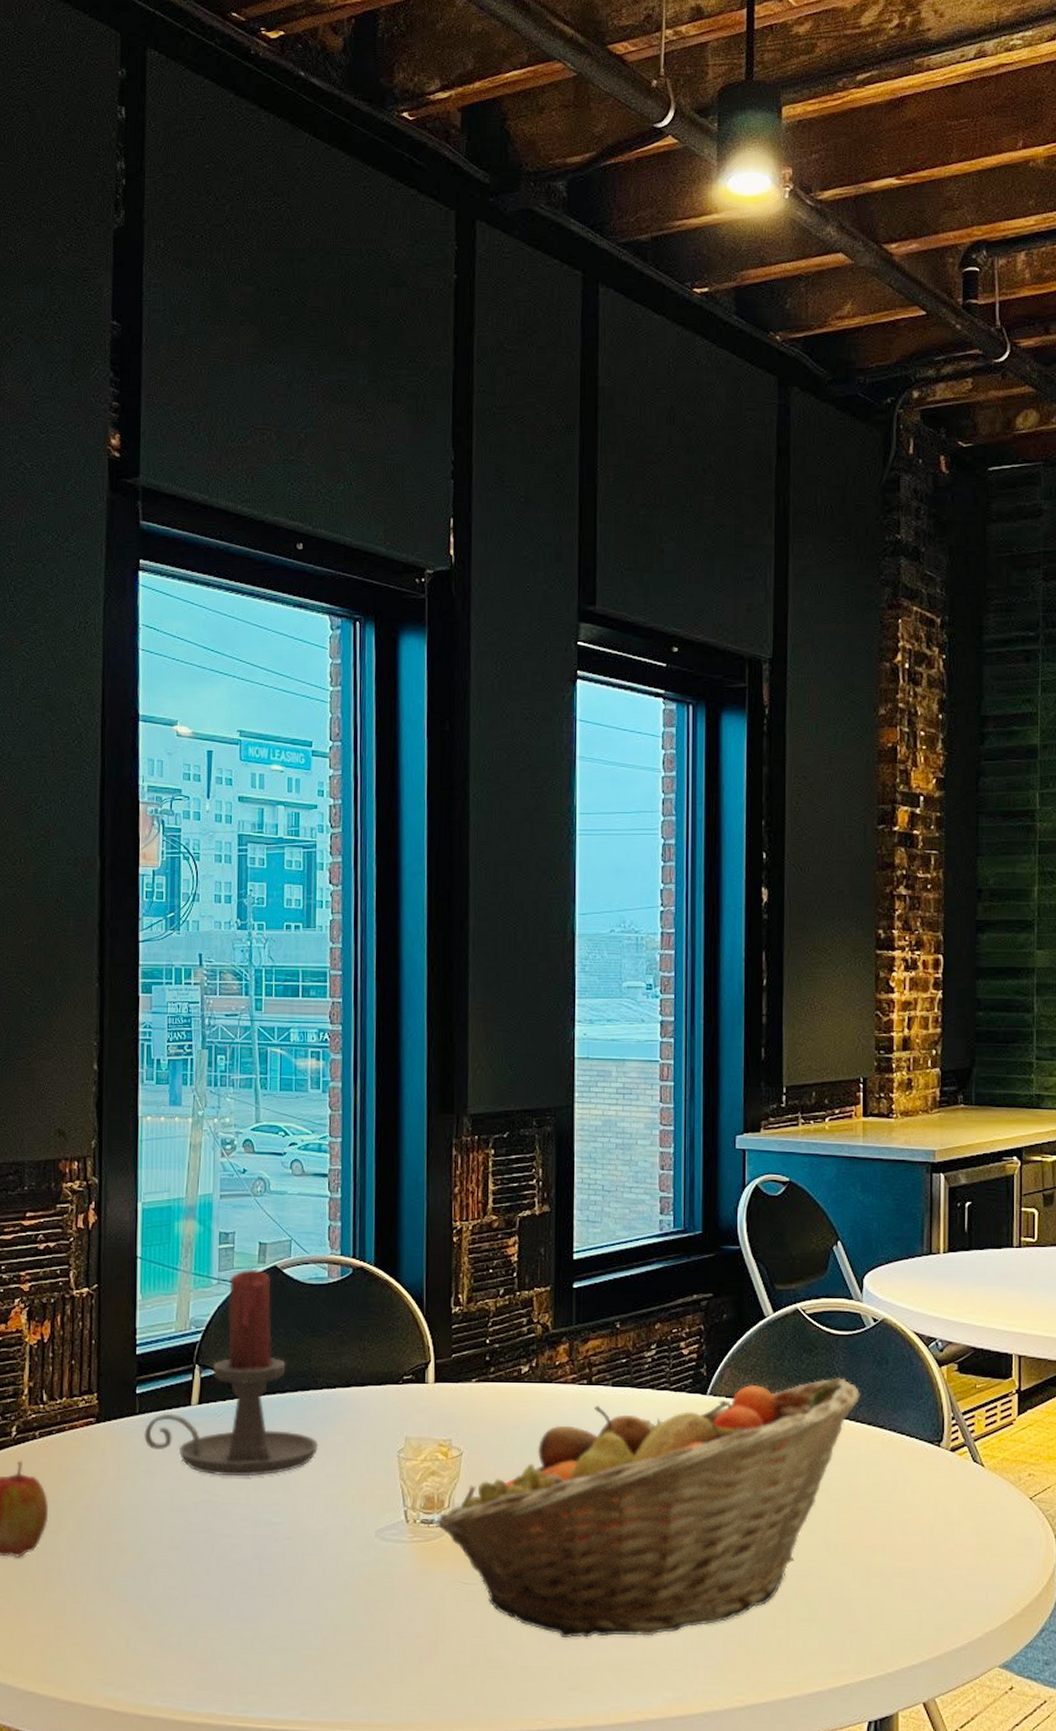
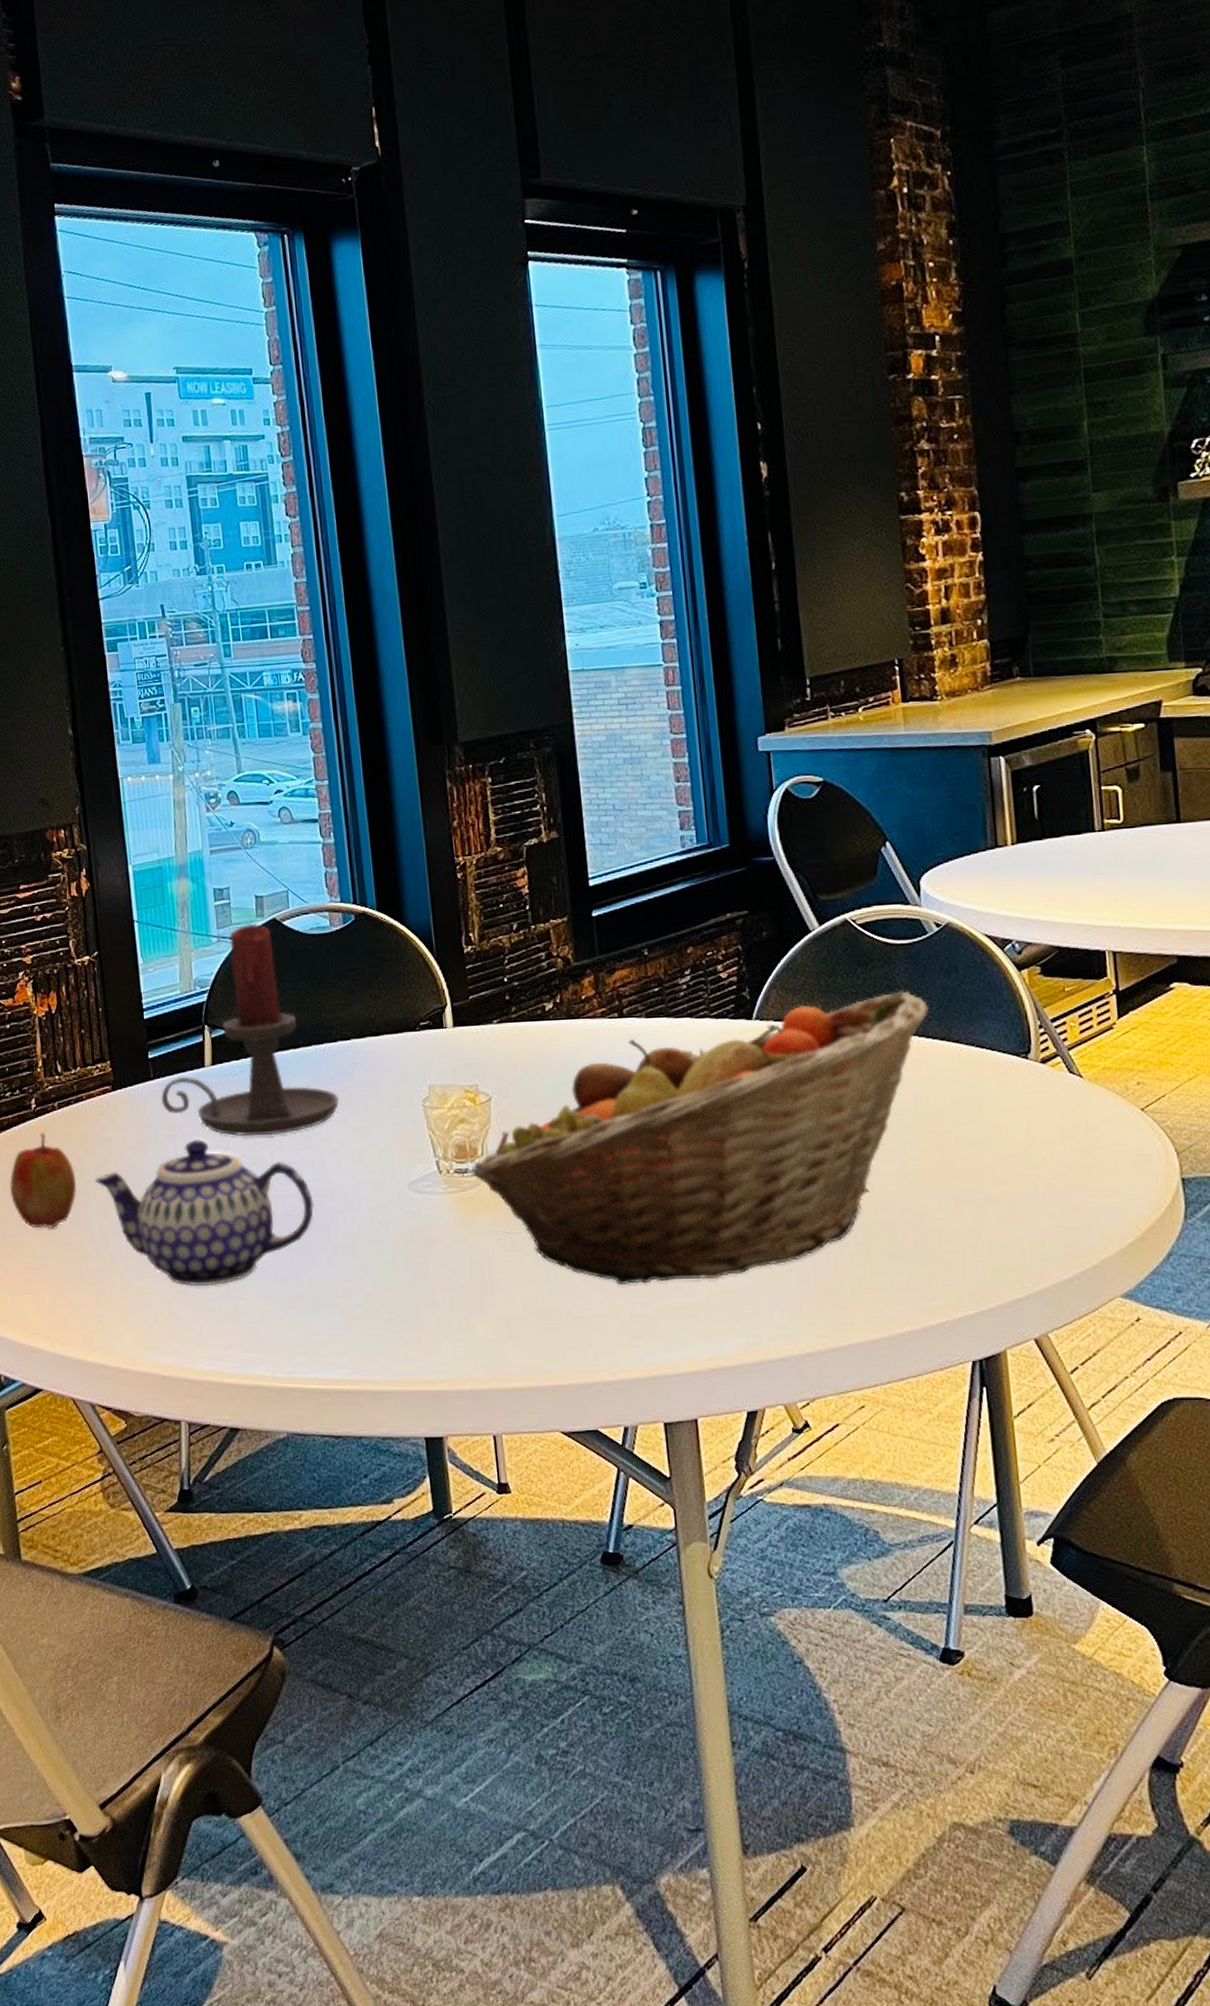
teapot: none [67,1477,284,1623] -> present [94,1140,315,1287]

